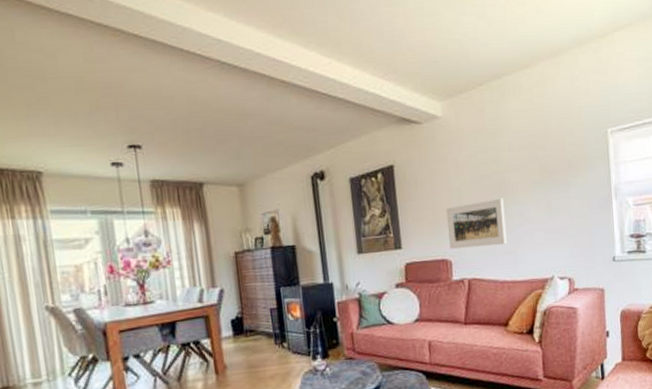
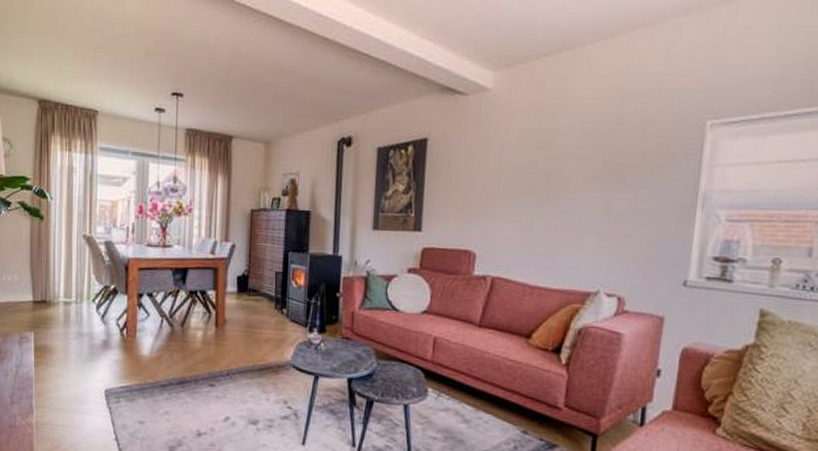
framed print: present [446,198,507,249] -> none [476,189,551,244]

